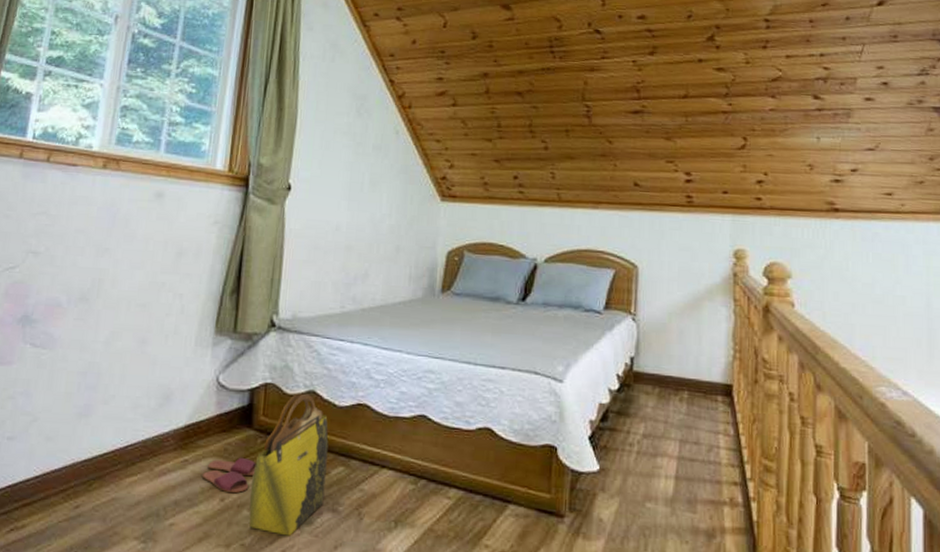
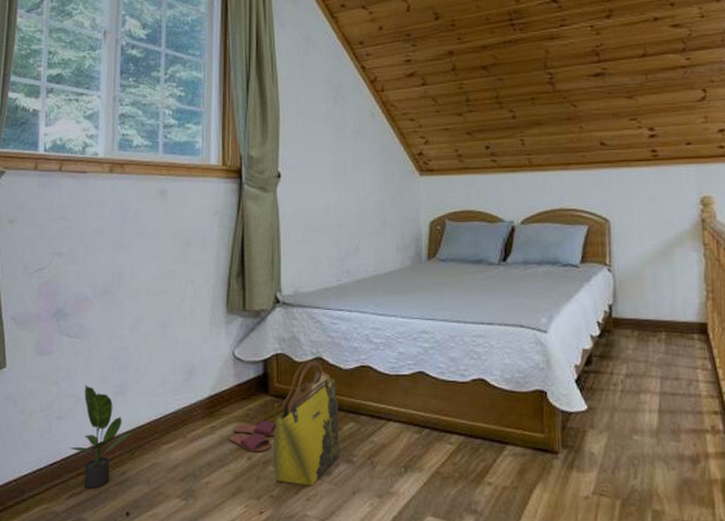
potted plant: none [18,403,92,523] -> present [69,385,132,489]

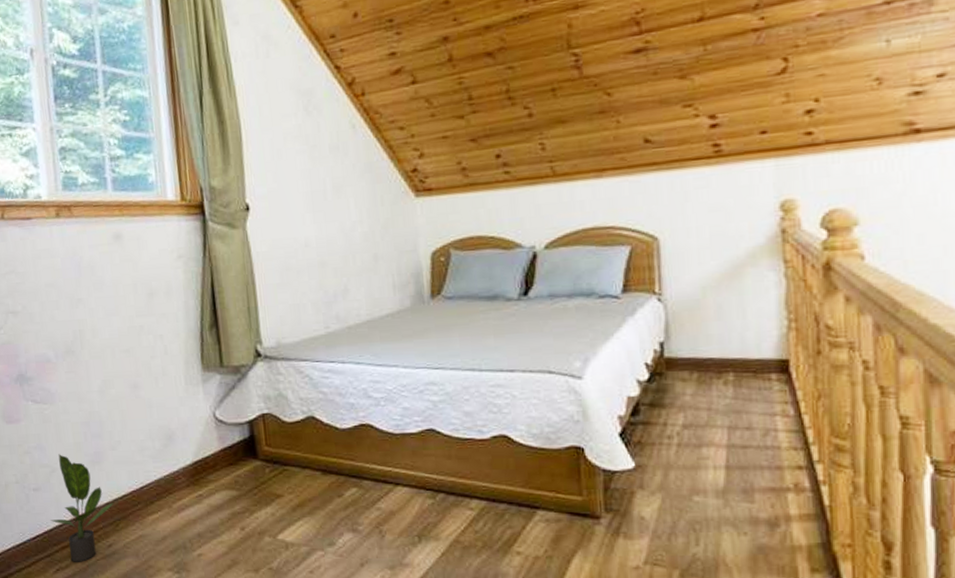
slippers: present [229,420,276,452] -> none [218,487,269,522]
tote bag: present [273,360,339,486] -> none [267,419,343,558]

